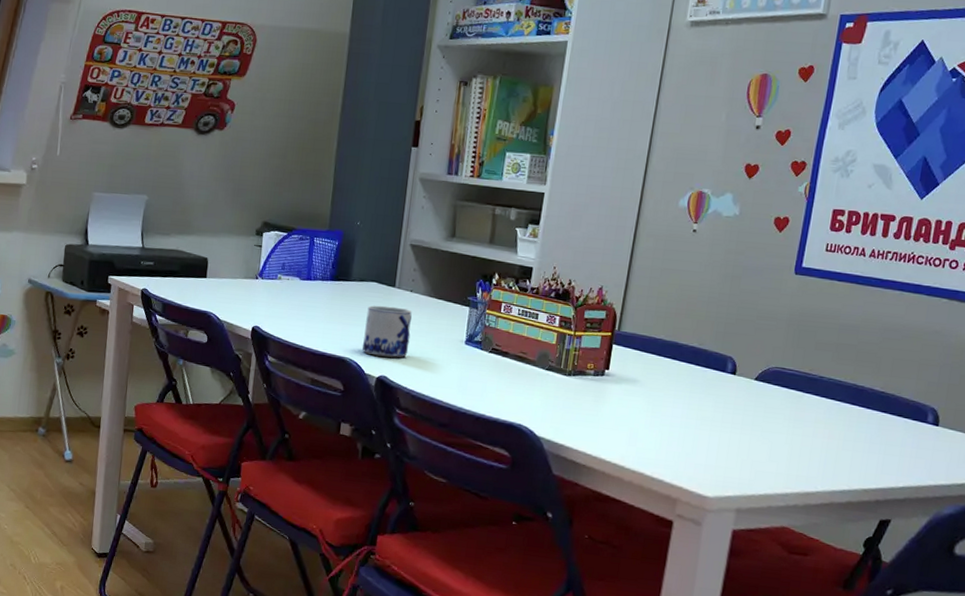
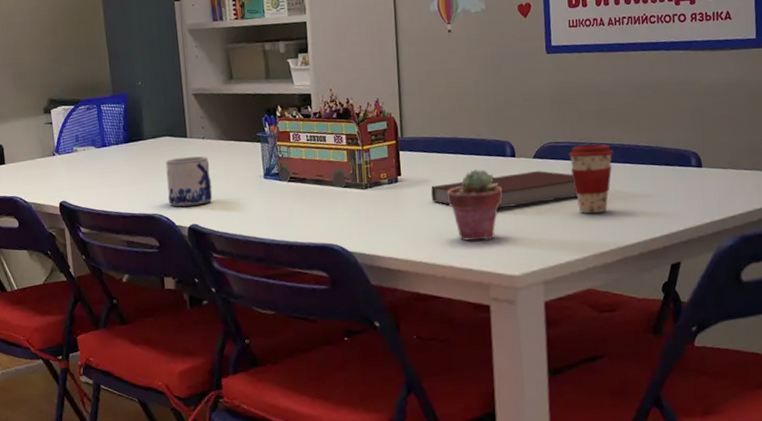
notebook: none [636,387,794,430] -> present [431,171,577,209]
potted succulent: none [653,379,714,454] -> present [447,169,503,242]
coffee cup: none [792,376,844,451] -> present [568,144,613,214]

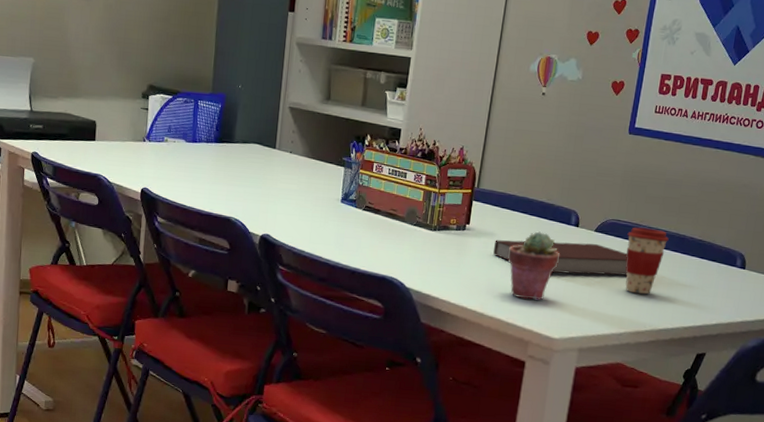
mug: present [165,156,213,207] -> none [246,166,292,216]

